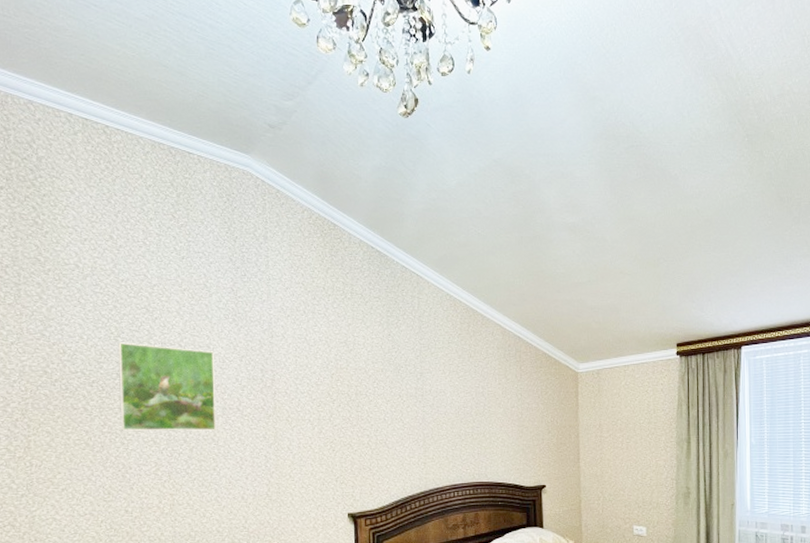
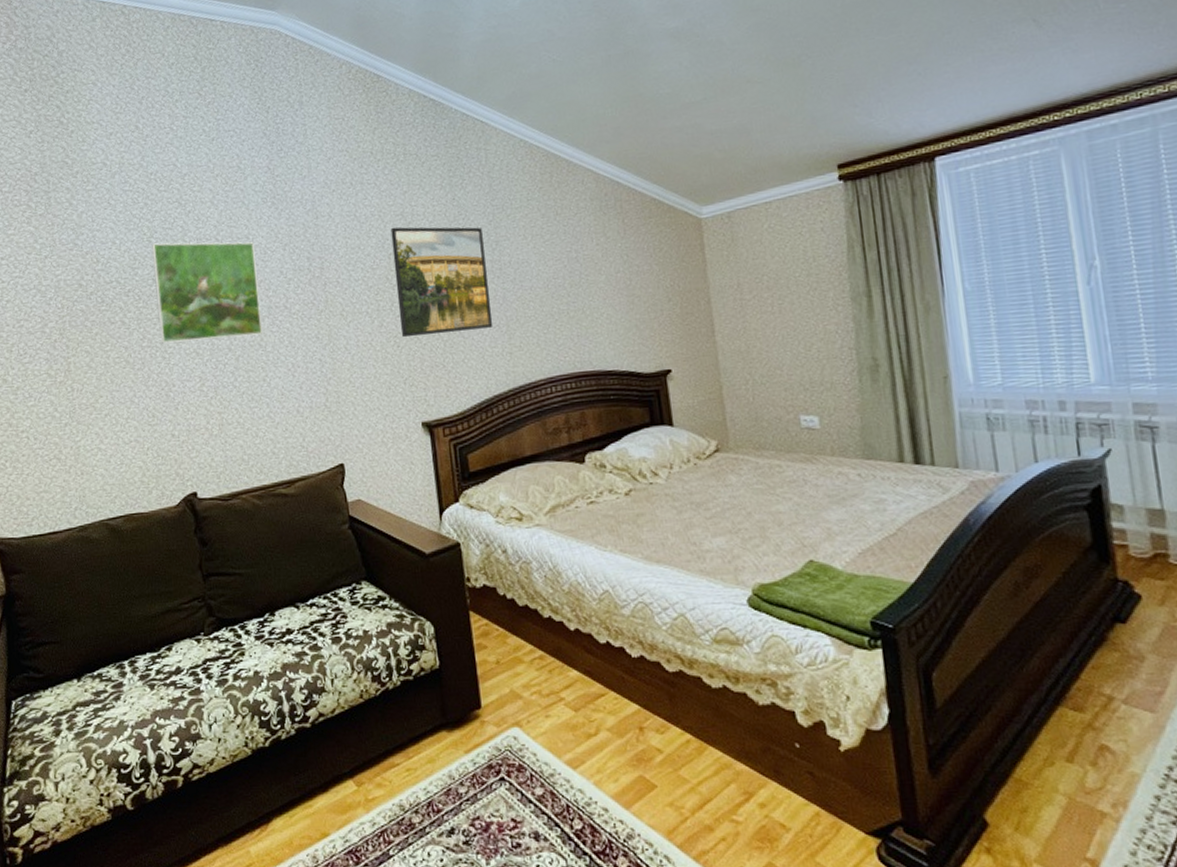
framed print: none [335,352,413,444] -> present [390,227,493,337]

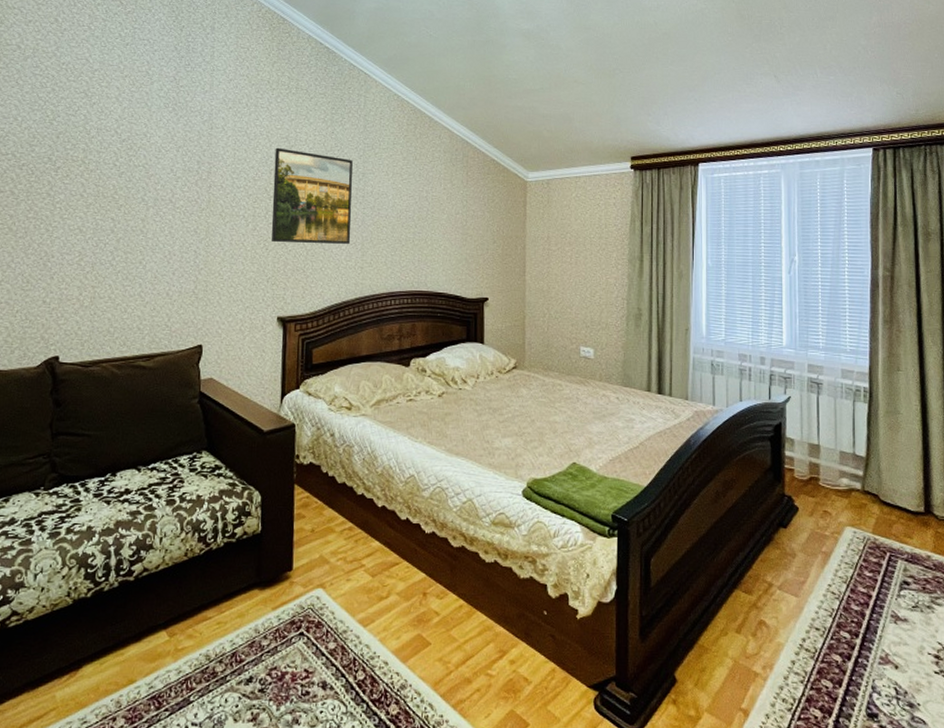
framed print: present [152,242,263,344] -> none [46,126,150,222]

